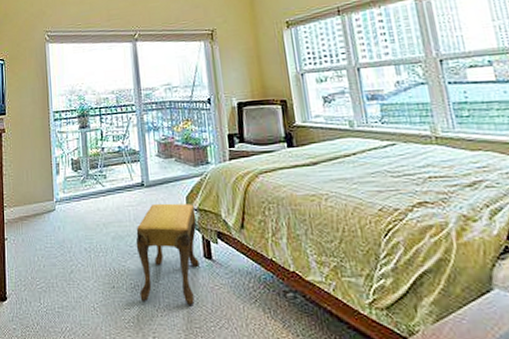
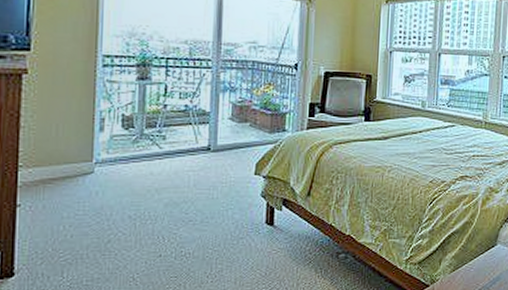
footstool: present [136,203,200,306] -> none [190,169,264,271]

